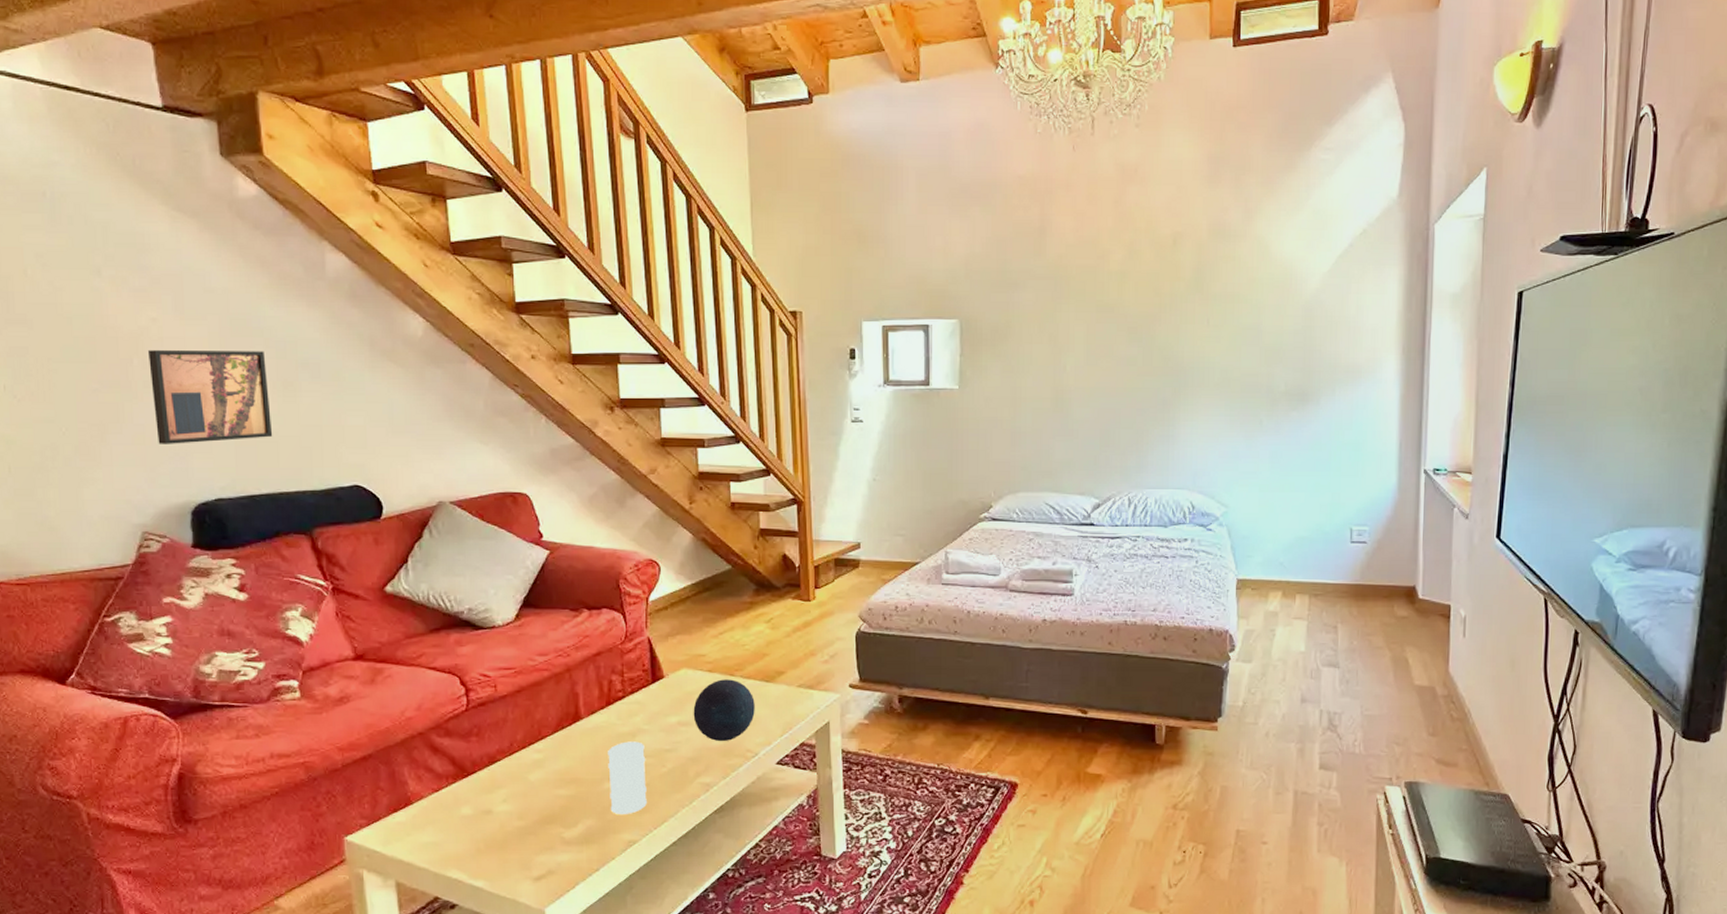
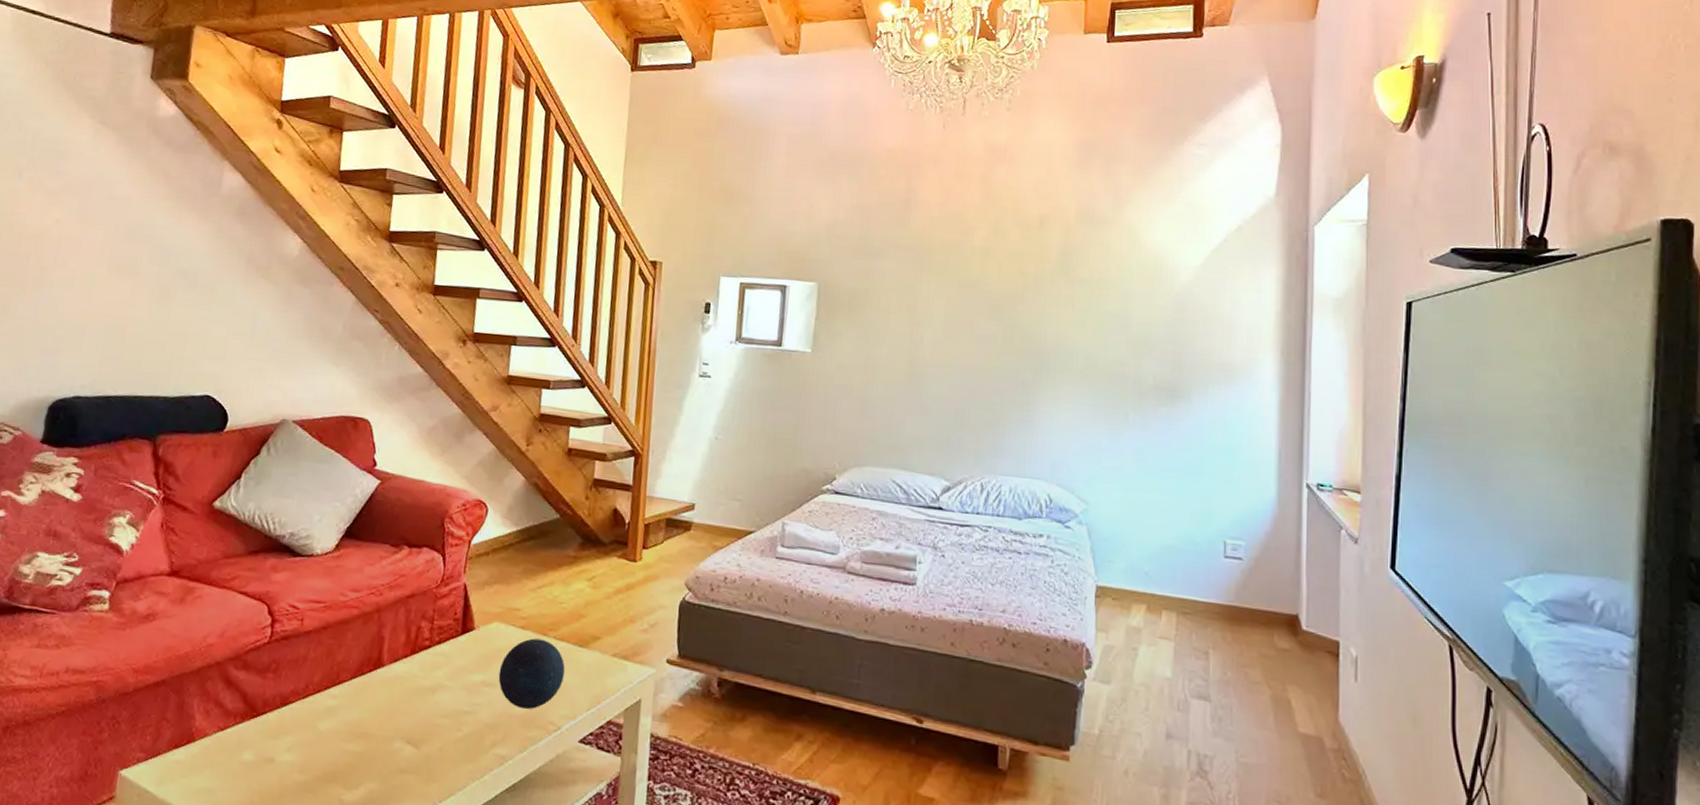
wall art: present [148,350,273,444] -> none [34,248,150,341]
barrel: present [608,741,647,815] -> none [396,697,443,782]

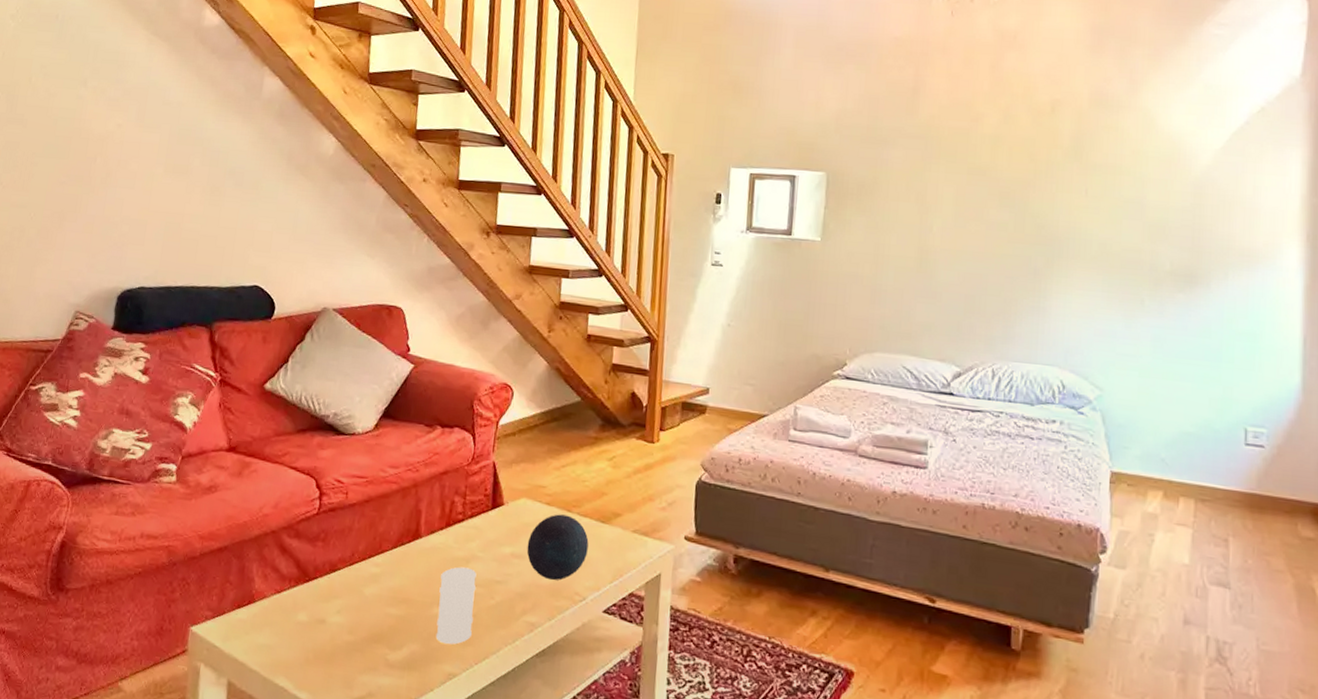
barrel: none [396,697,443,782] -> present [435,566,477,645]

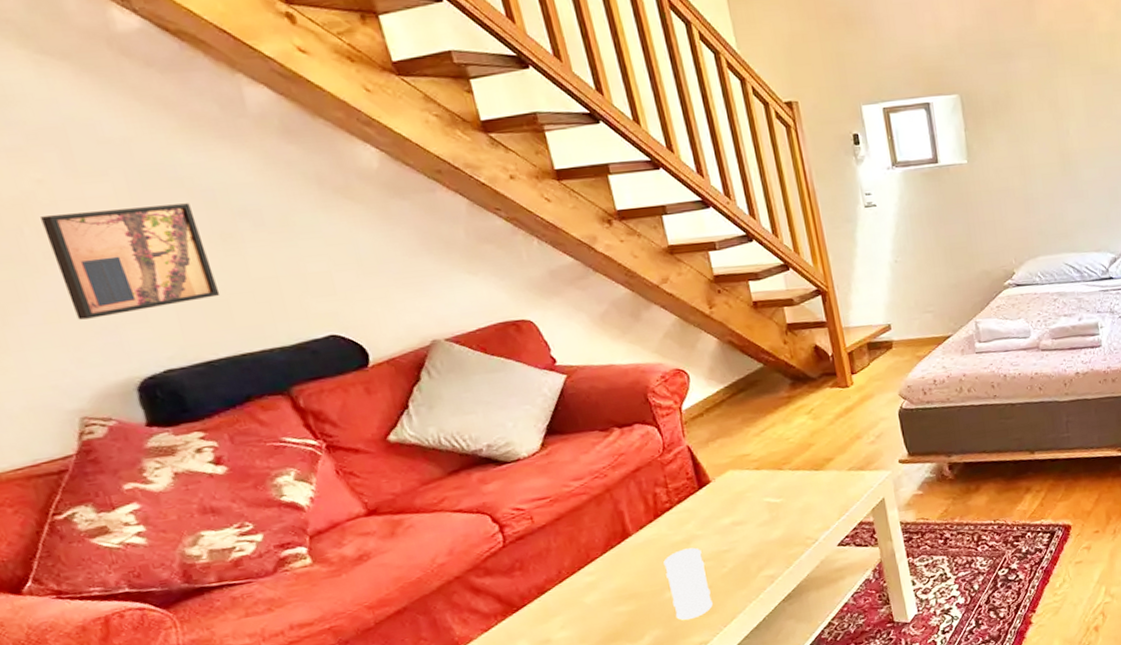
wall art: none [102,151,201,236] -> present [41,203,221,320]
decorative orb: present [526,514,589,580] -> none [745,473,809,535]

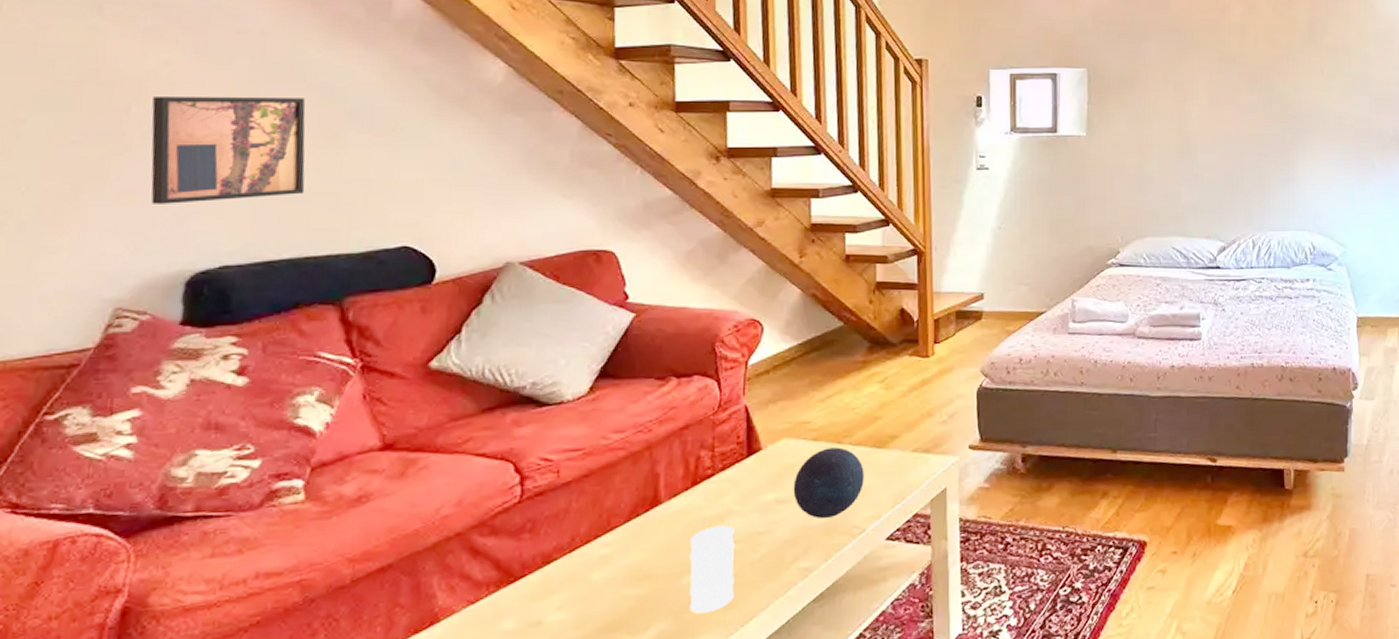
decorative orb: none [745,473,809,535] -> present [793,447,864,518]

